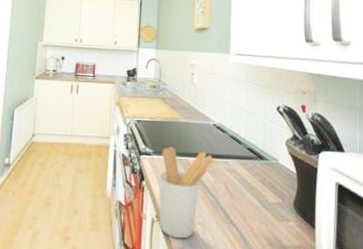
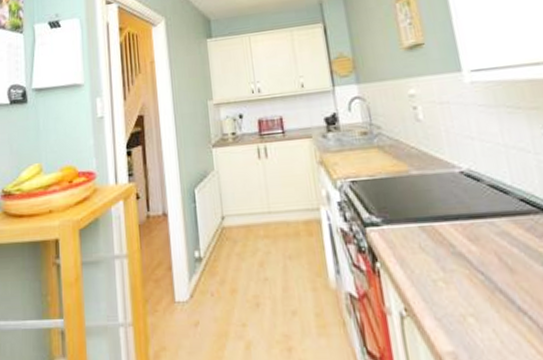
utensil holder: present [158,146,215,239] -> none [394,210,474,340]

